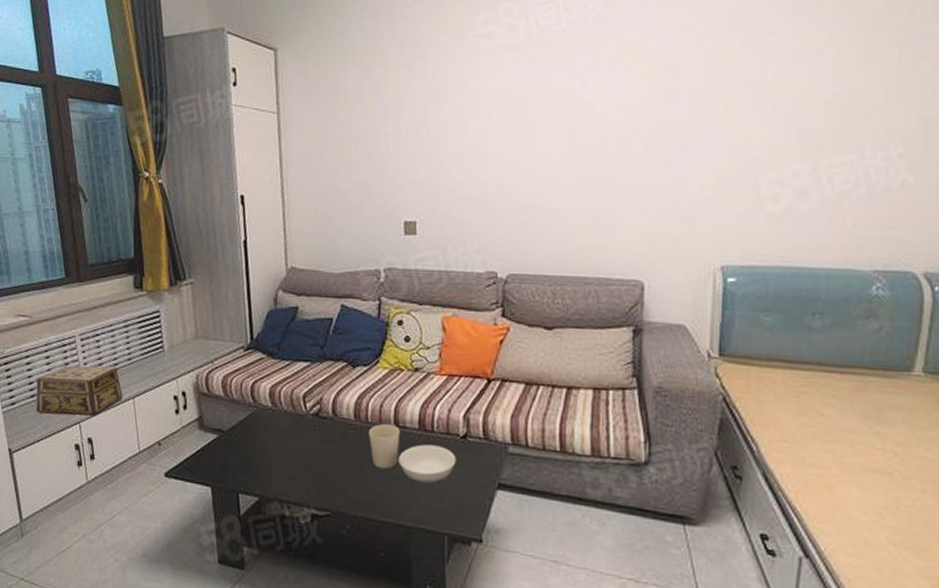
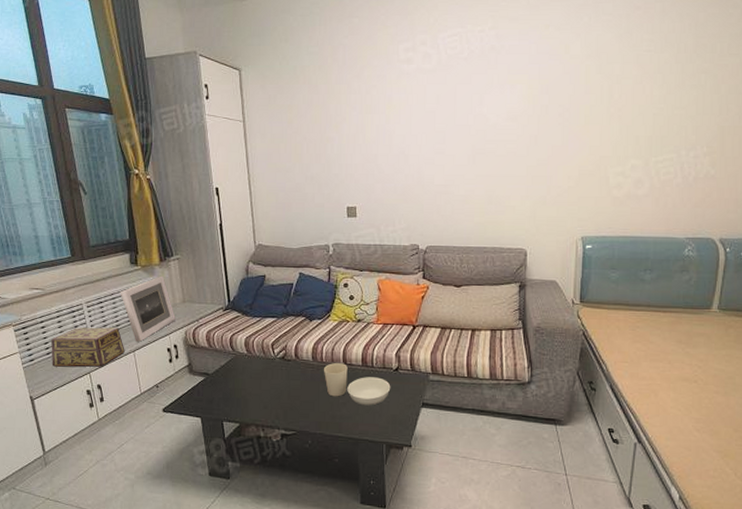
picture frame: none [120,304,186,386] -> present [120,275,176,342]

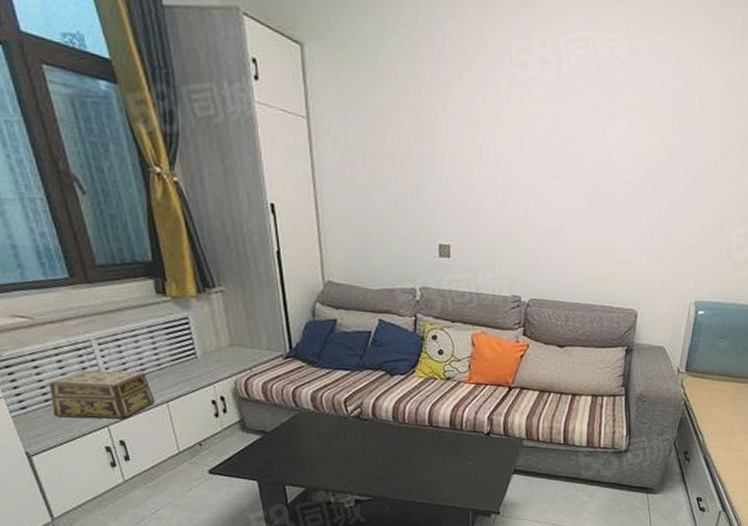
picture frame: present [120,275,176,342] -> none [143,311,221,391]
dixie cup: present [324,363,348,397] -> none [406,424,434,461]
bowl: present [347,377,391,406] -> none [432,440,481,471]

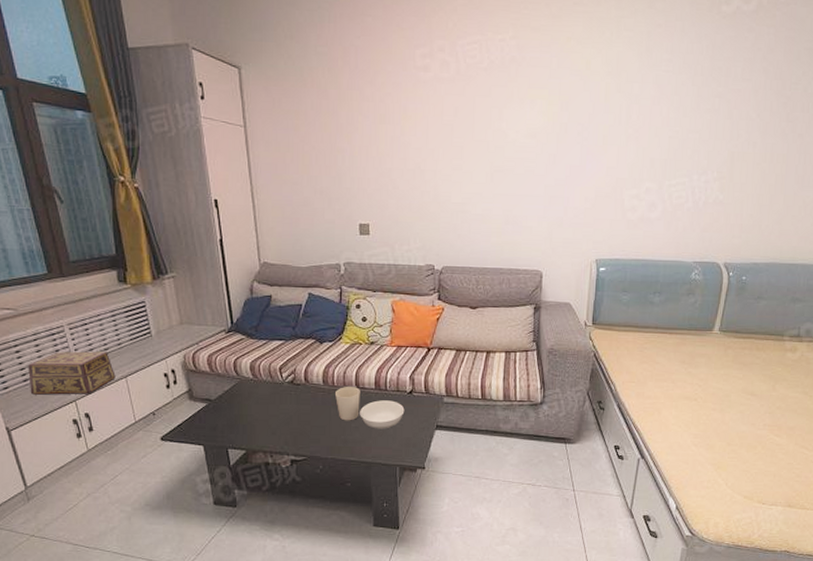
dixie cup: none [406,424,434,461] -> present [335,387,360,421]
bowl: none [432,440,481,471] -> present [360,400,405,429]

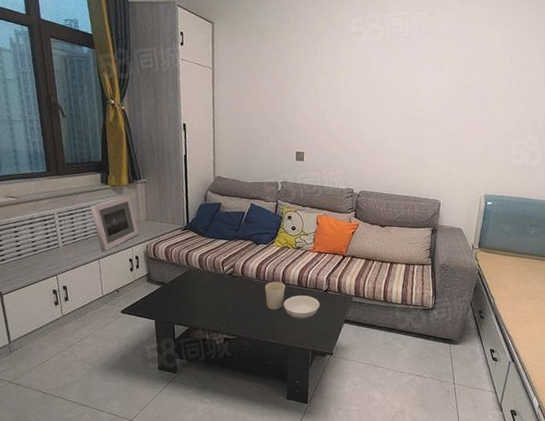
decorative box: present [28,351,116,395] -> none [22,234,91,271]
picture frame: none [107,295,172,367] -> present [90,195,139,251]

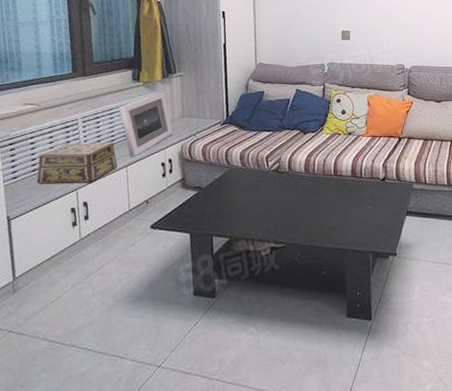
decorative box: none [22,234,91,271] -> present [36,142,118,184]
dixie cup: present [265,281,286,310] -> none [315,174,338,208]
bowl: present [283,295,320,319] -> none [337,187,378,216]

